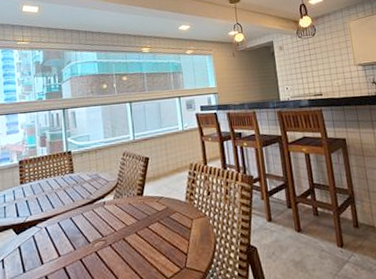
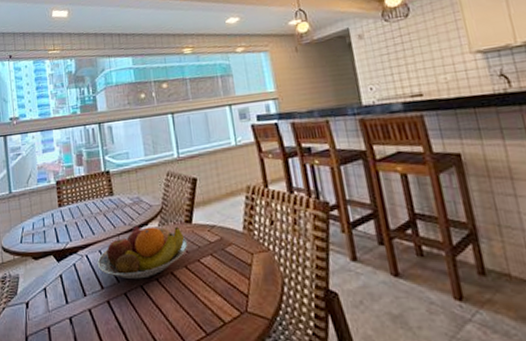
fruit bowl: none [55,199,139,247] -> present [97,226,189,280]

